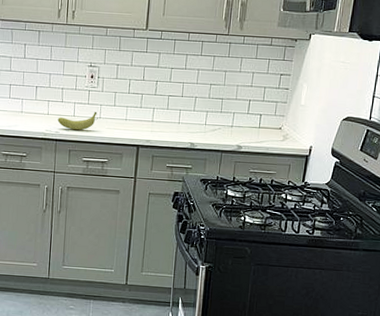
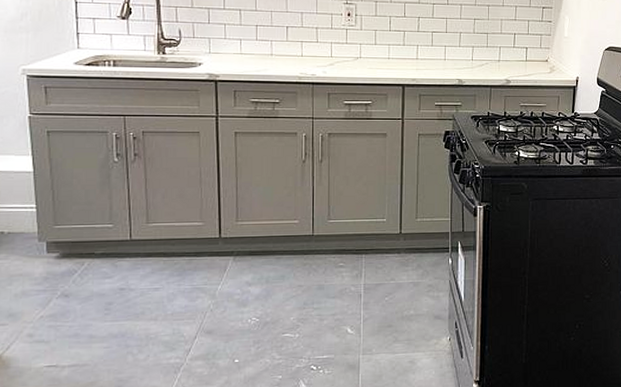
fruit: present [57,111,97,131] -> none [313,51,357,72]

